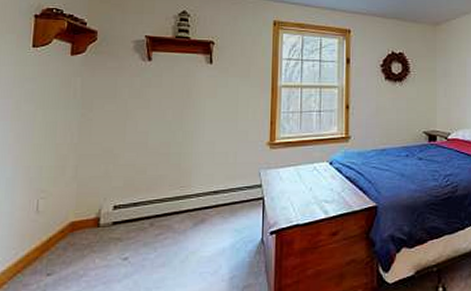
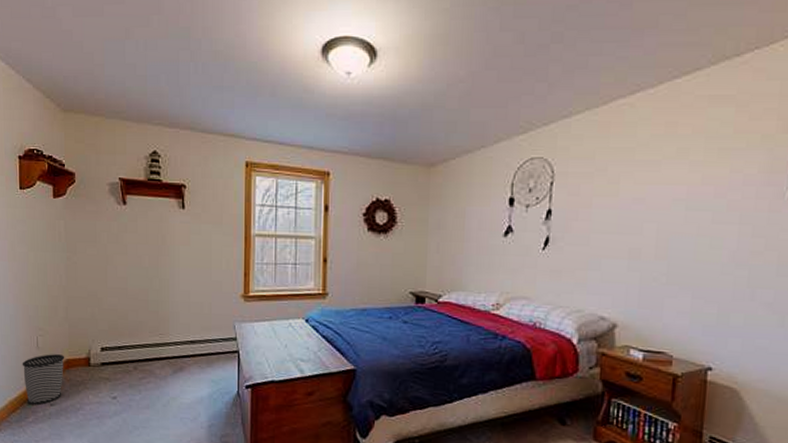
wastebasket: none [15,217,70,278] -> present [22,354,65,405]

